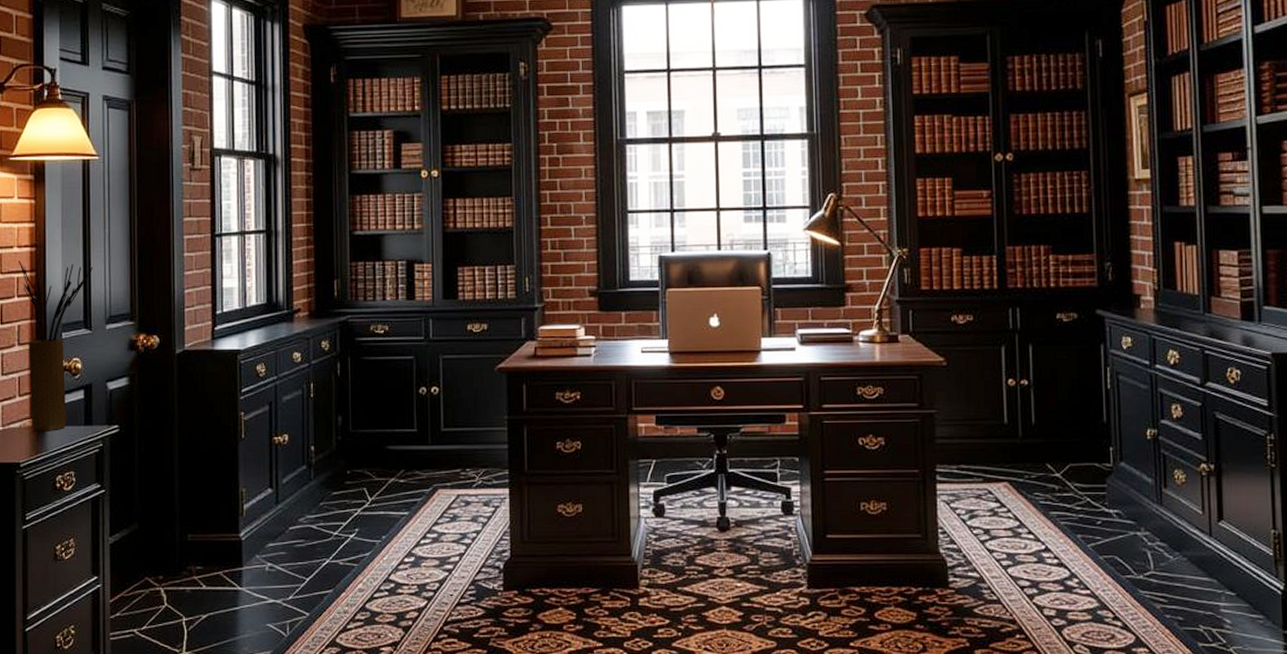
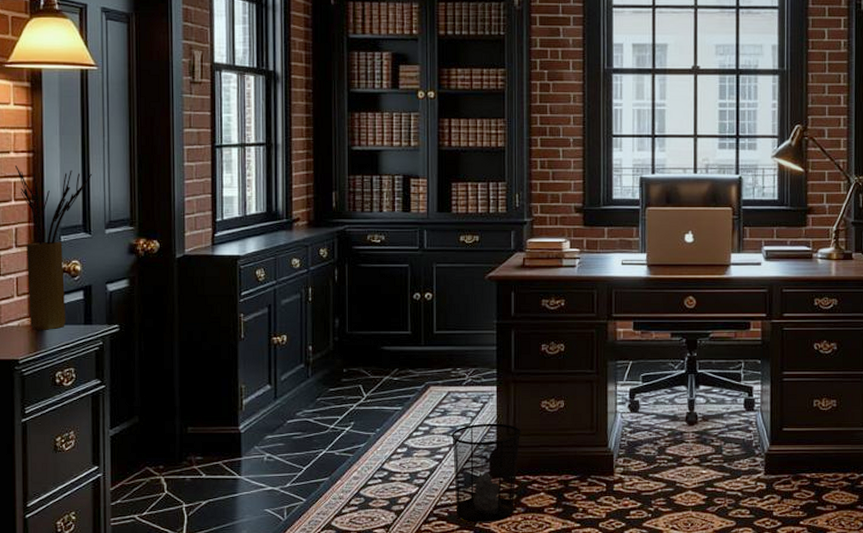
waste bin: none [462,529,536,640] -> present [452,423,521,522]

